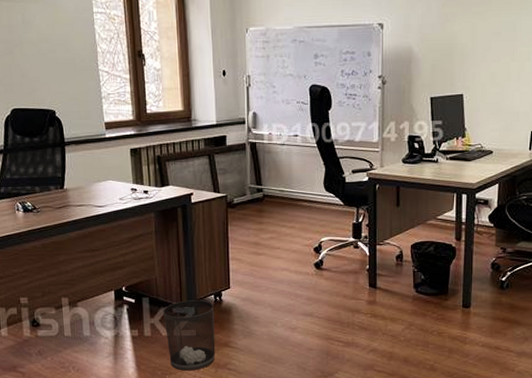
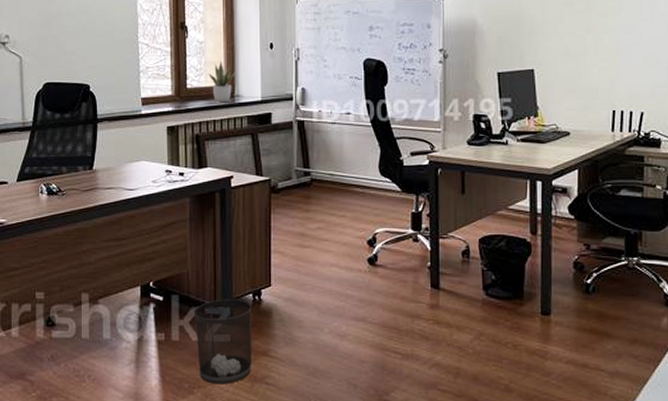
potted plant: none [166,87,193,127] -> present [208,60,237,103]

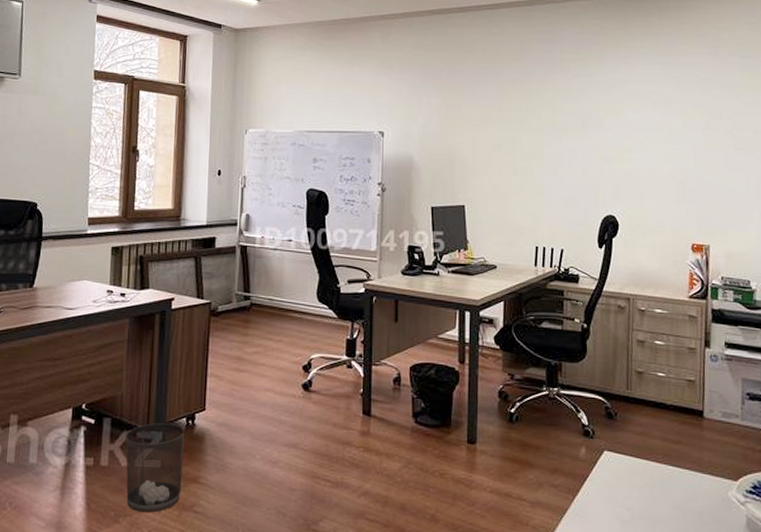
potted plant: present [208,60,237,103] -> none [156,184,185,226]

